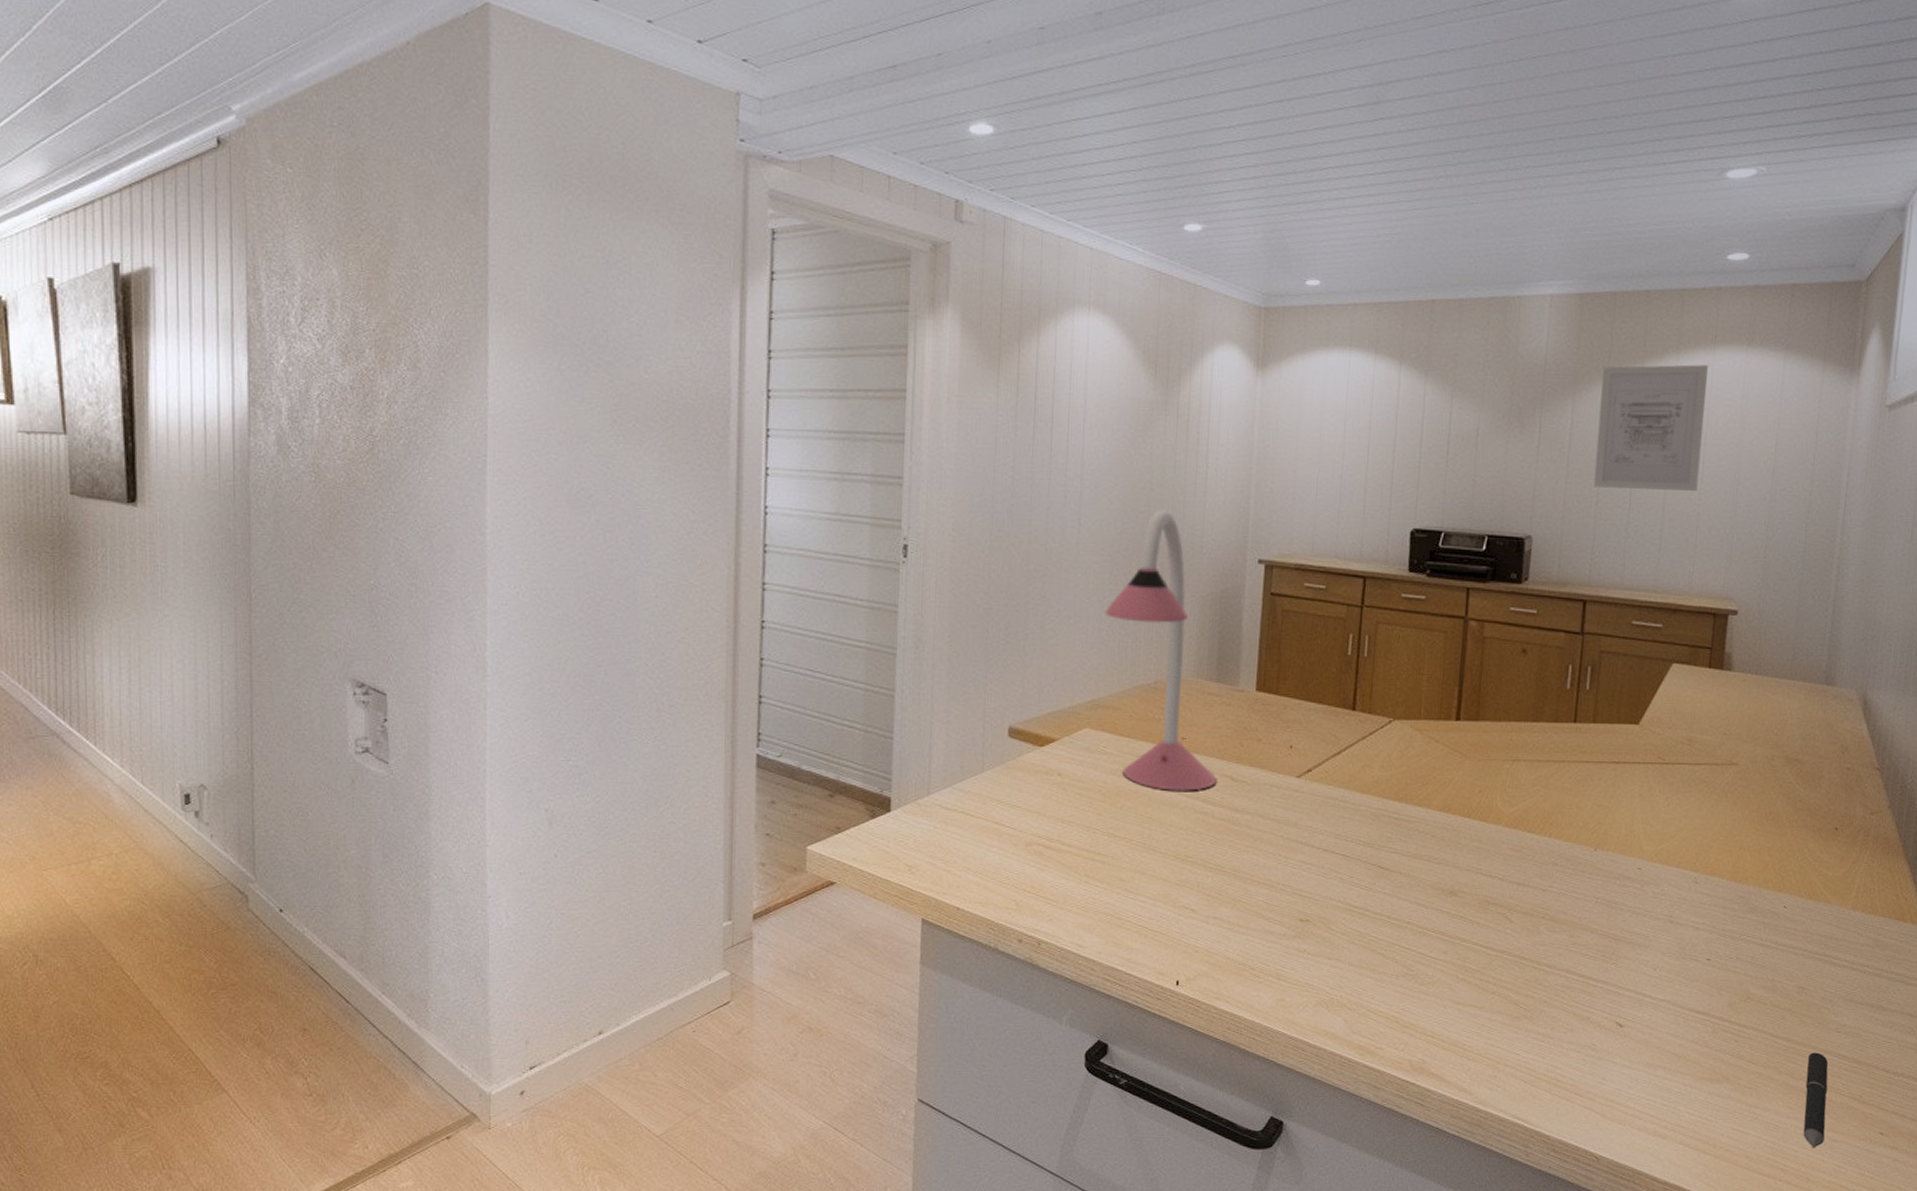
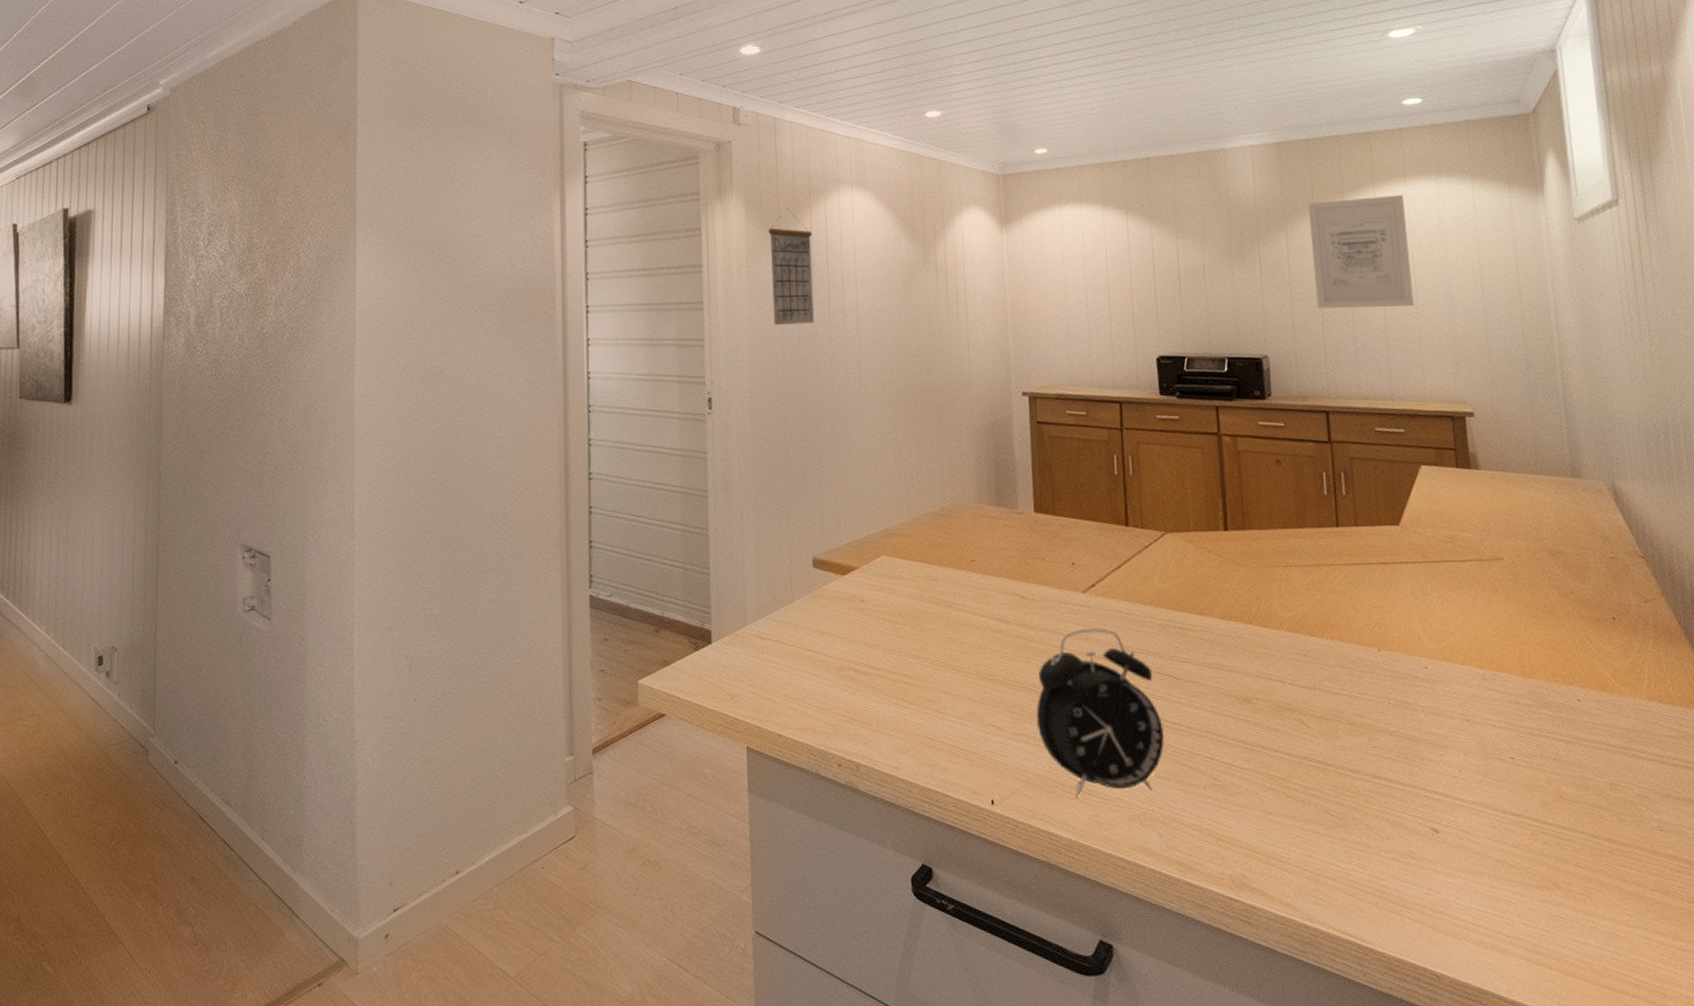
calendar: none [985,329,1038,467] -> present [768,208,814,325]
desk lamp: present [1105,509,1217,791] -> none [889,353,1008,611]
alarm clock: none [1232,813,1363,982] -> present [1036,627,1164,798]
pen: present [1803,1052,1829,1148] -> none [1636,853,1673,960]

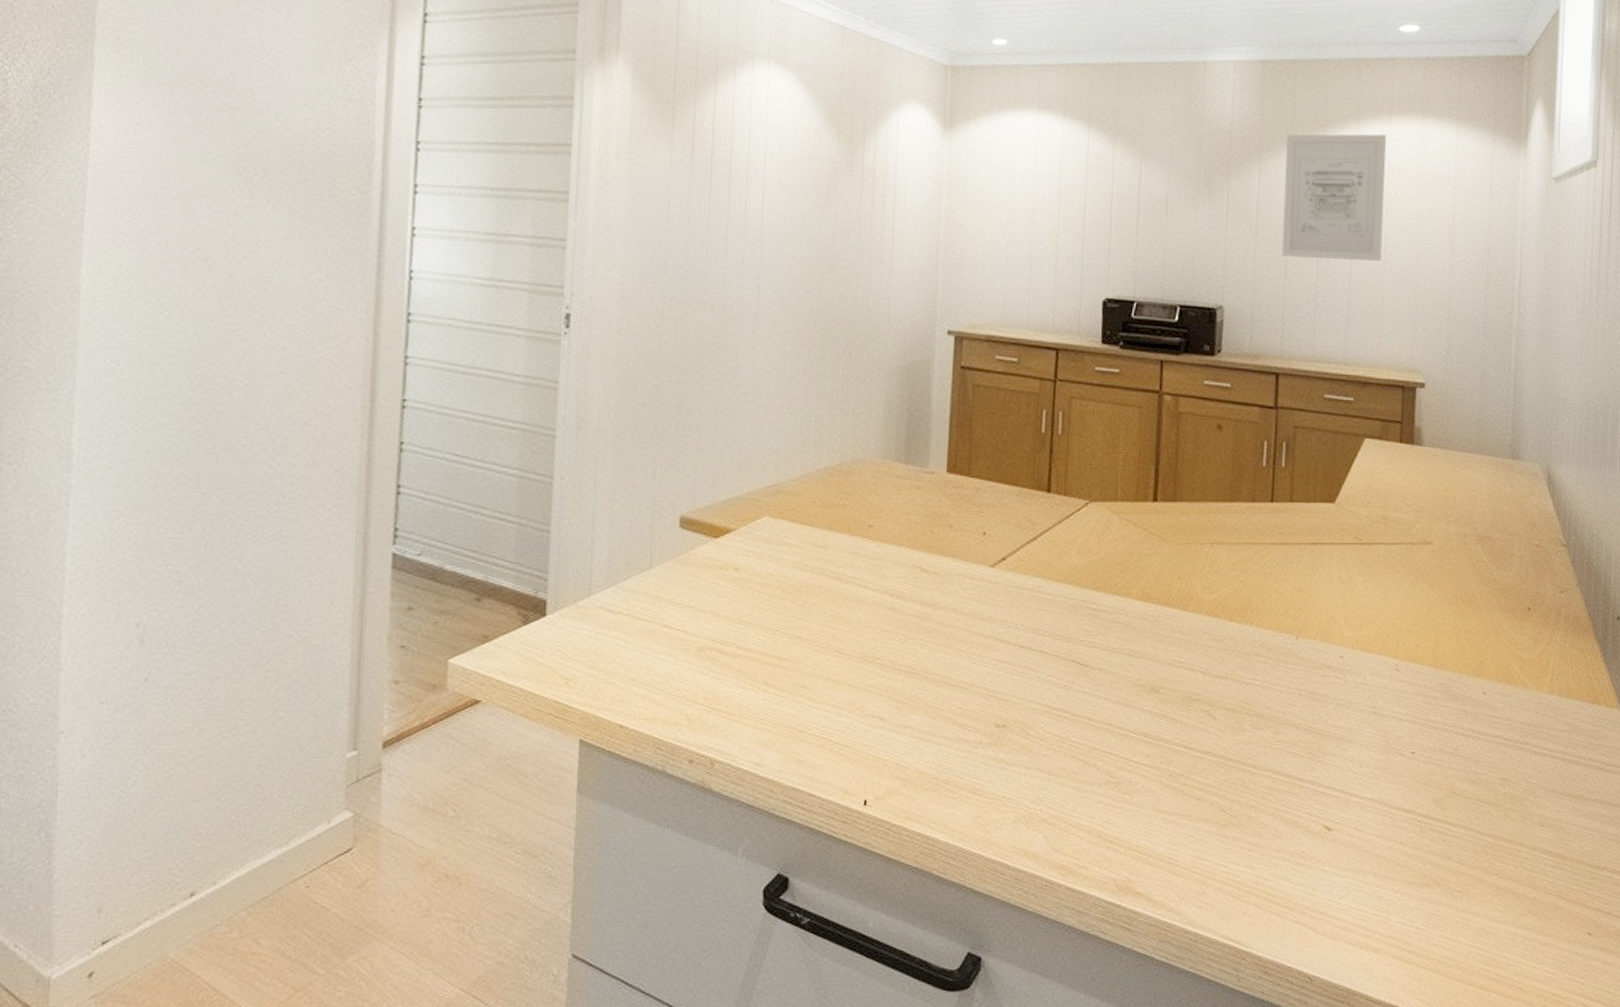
calendar: present [768,208,814,325] -> none [657,82,715,230]
alarm clock: present [1036,627,1164,798] -> none [924,606,1063,797]

